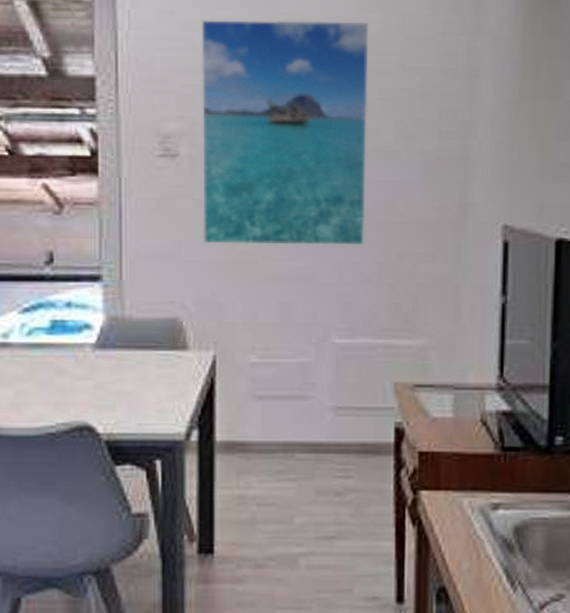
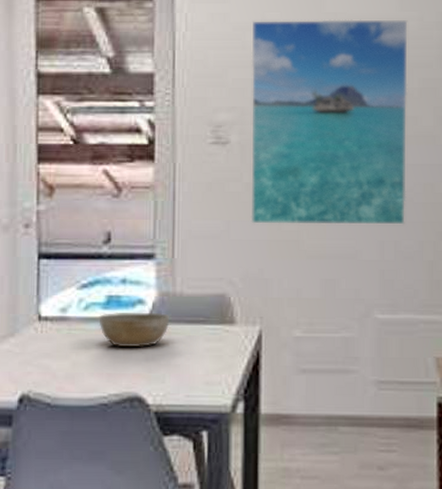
bowl: none [43,337,119,375] -> present [98,312,170,348]

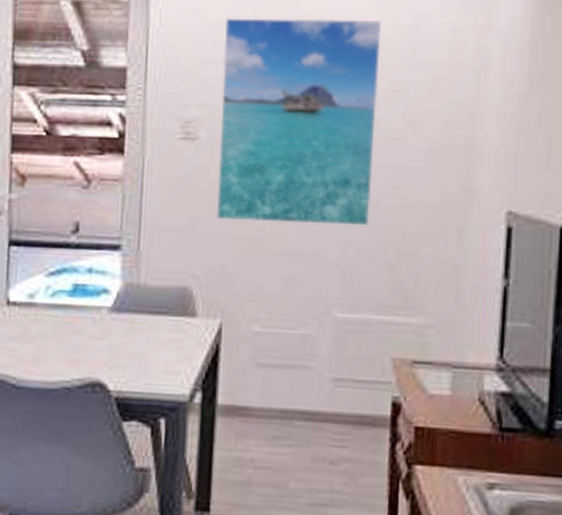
bowl: present [98,312,170,348] -> none [64,300,134,336]

